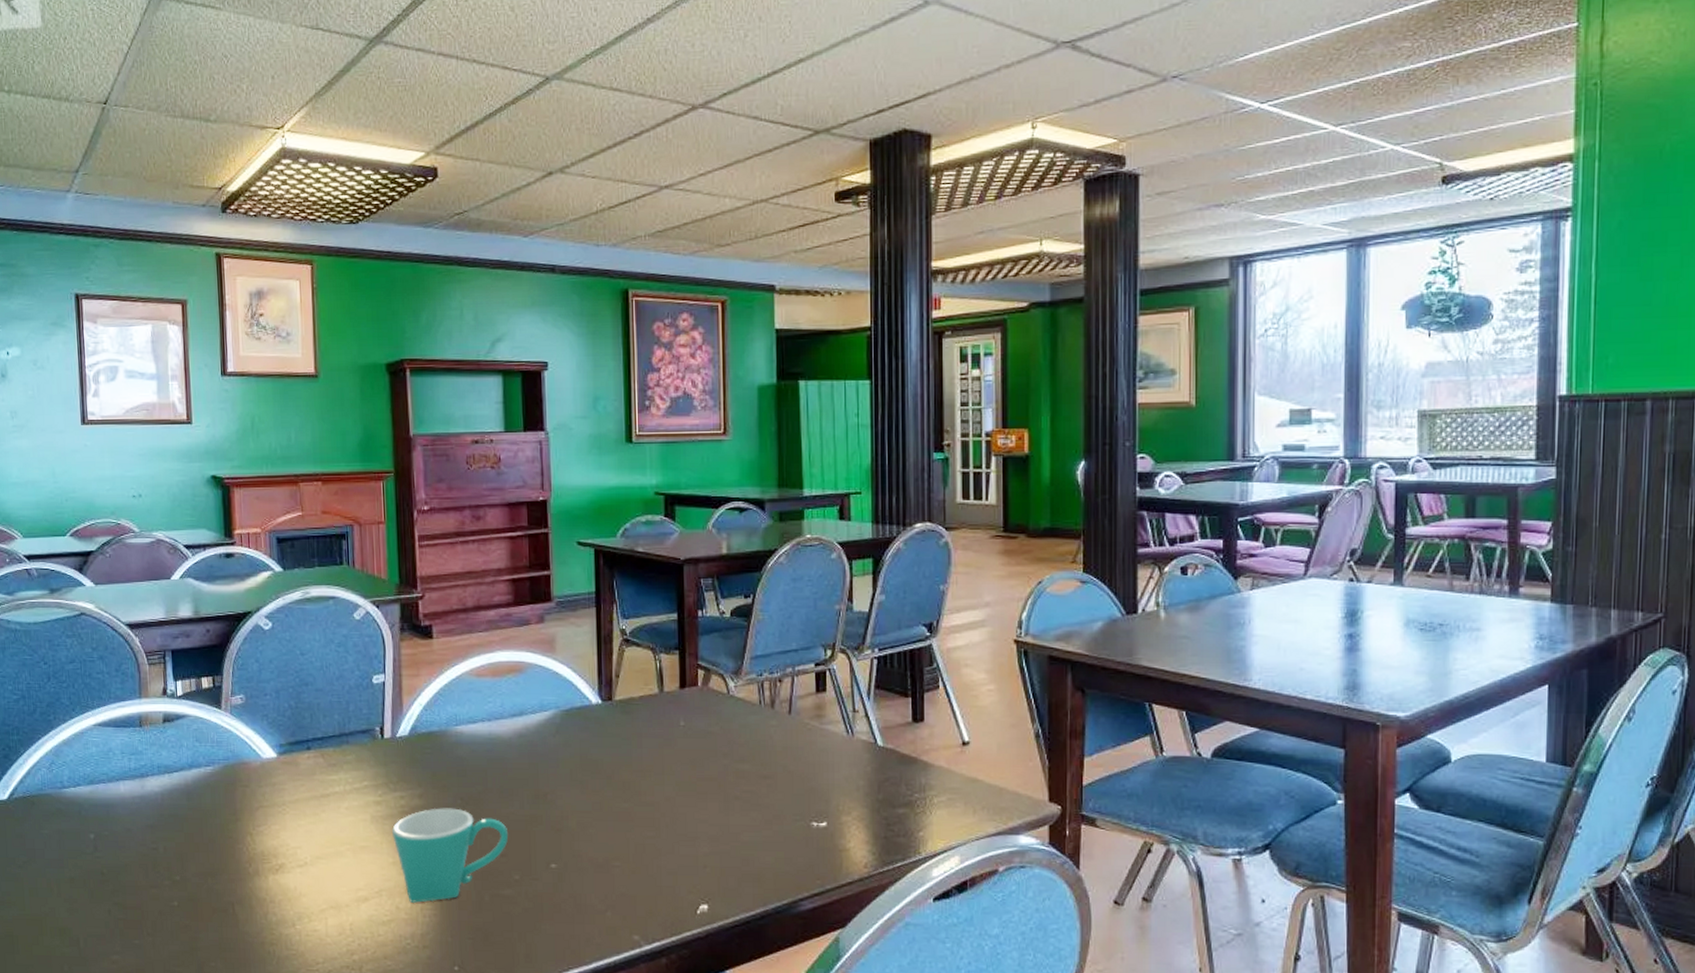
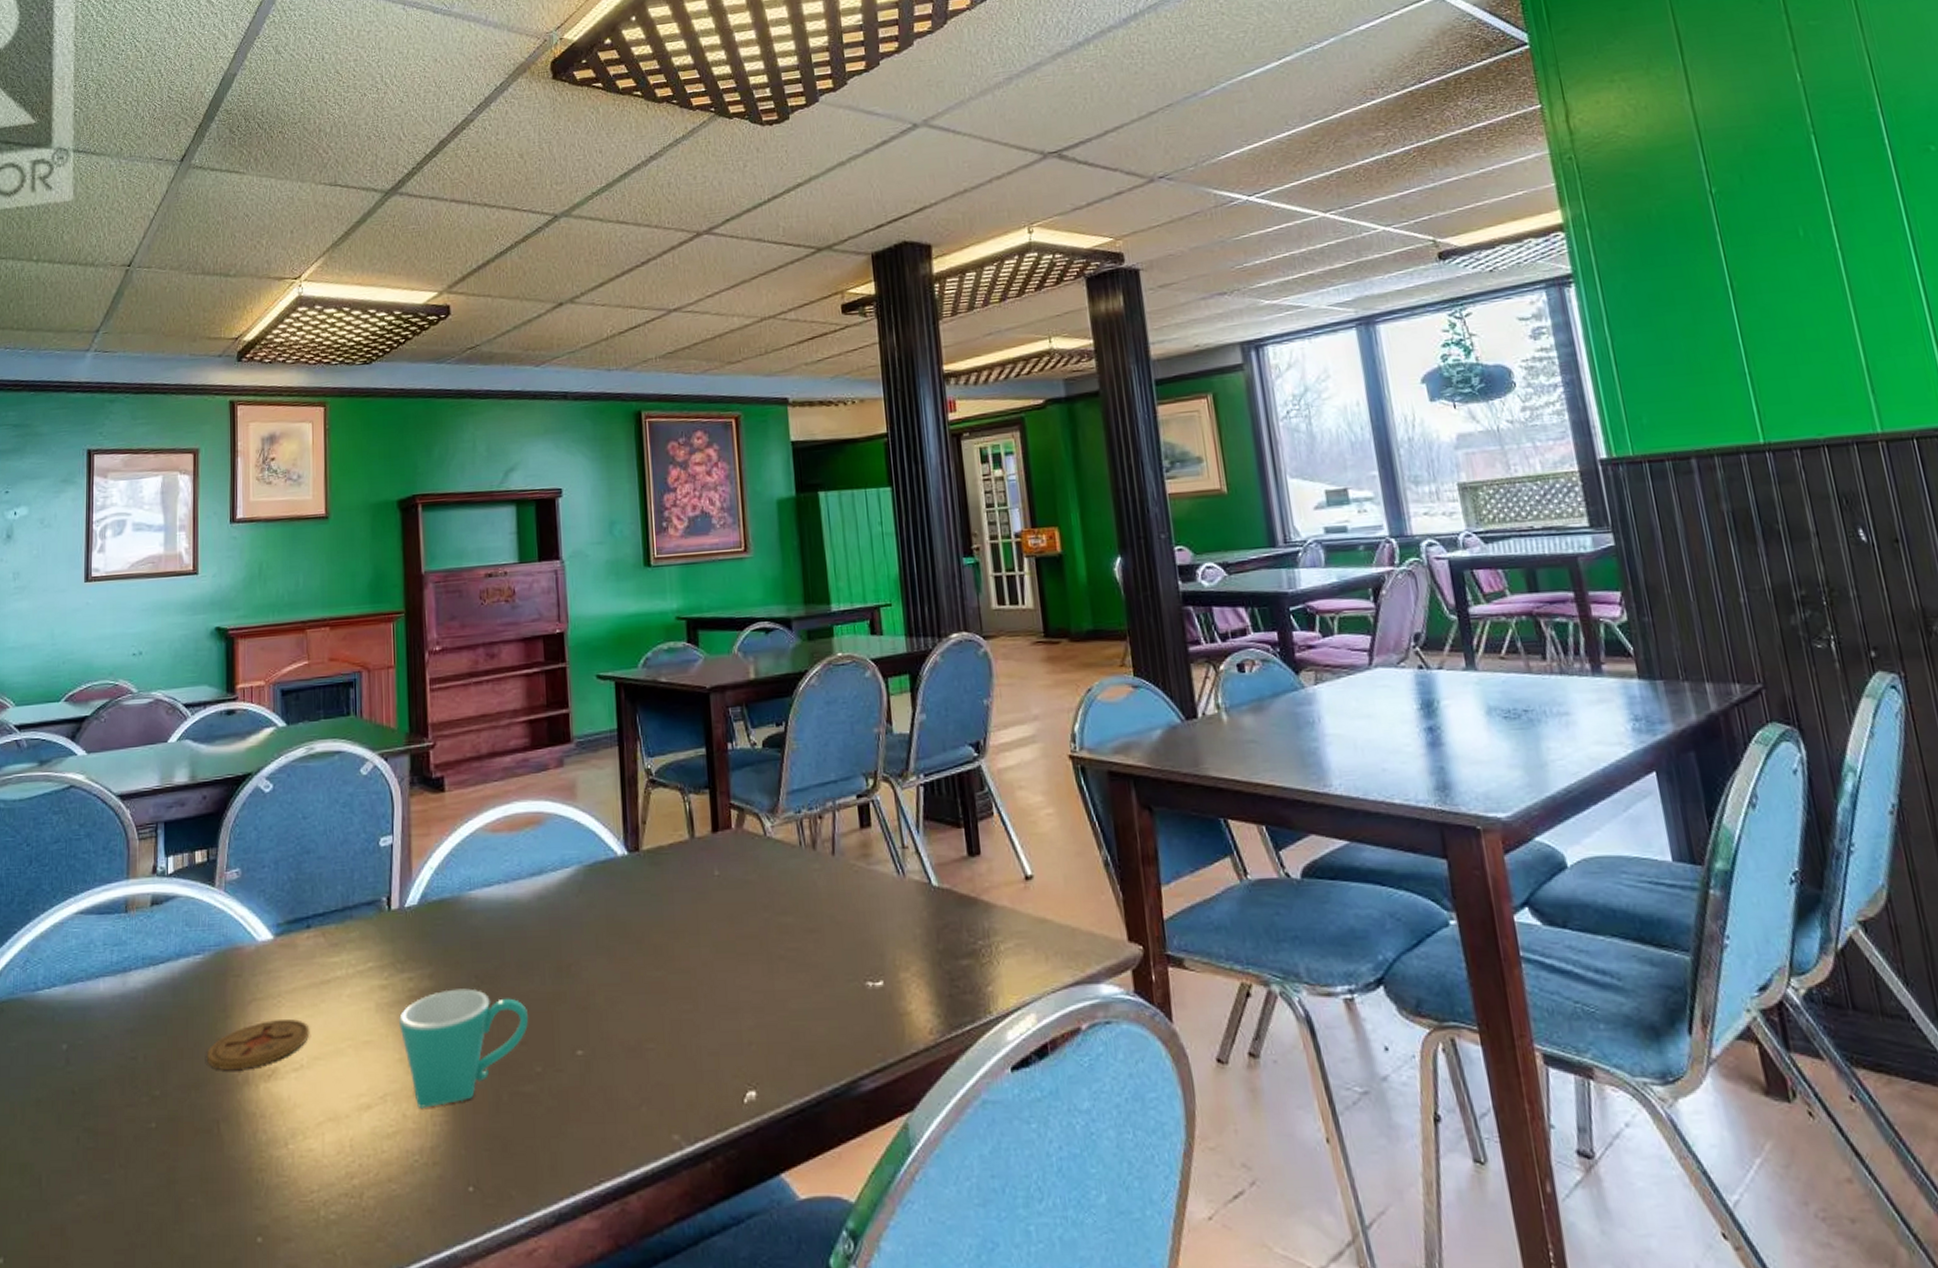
coaster: none [220,824,312,863] -> present [206,1019,310,1070]

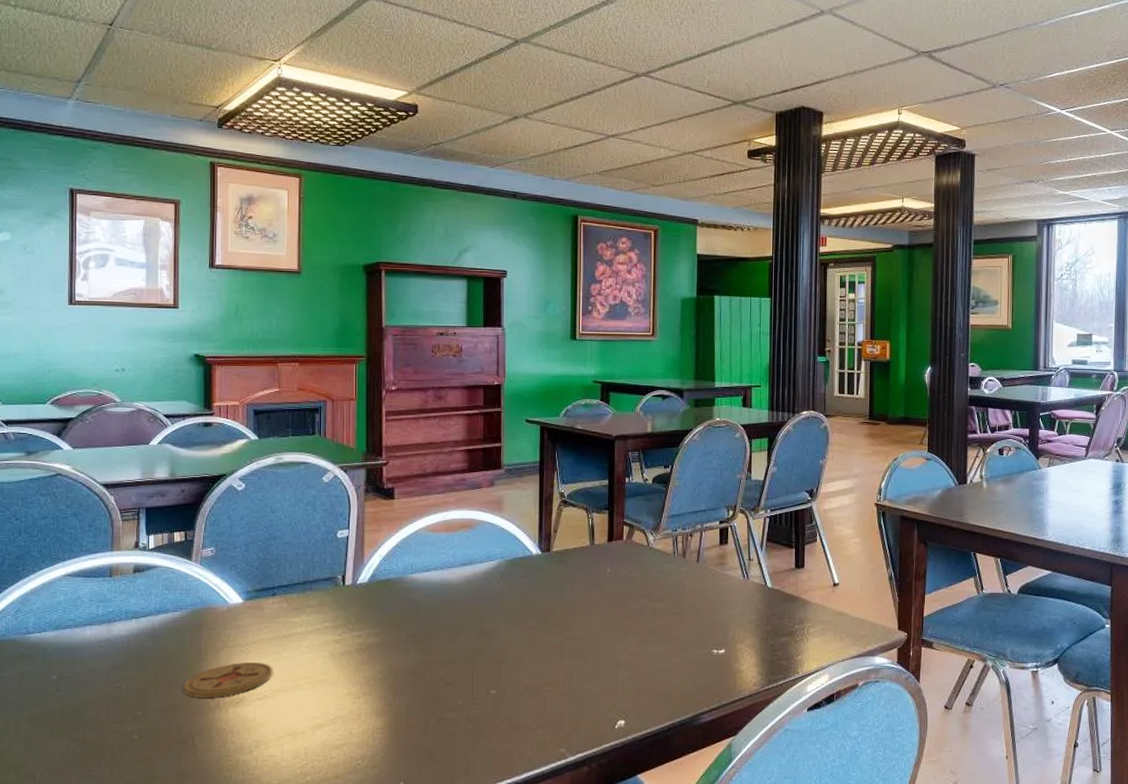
mug: present [399,988,529,1110] -> none [349,644,455,729]

